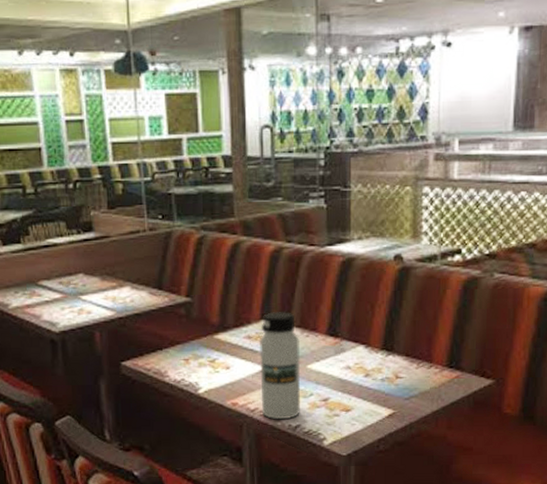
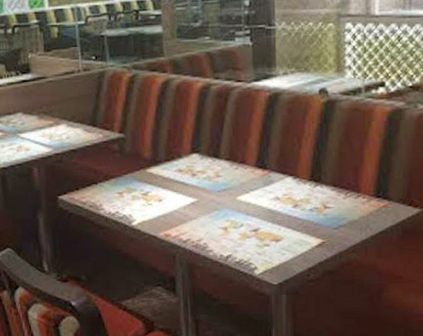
water bottle: present [260,312,301,420] -> none [190,145,231,250]

